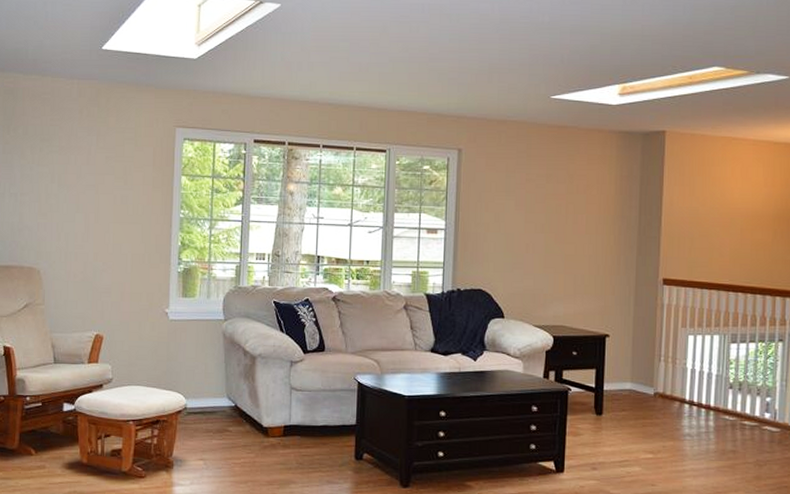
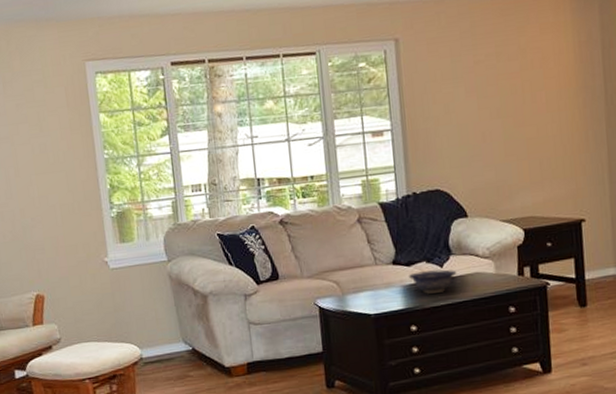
decorative bowl: none [443,361,488,384] -> present [408,269,457,294]

